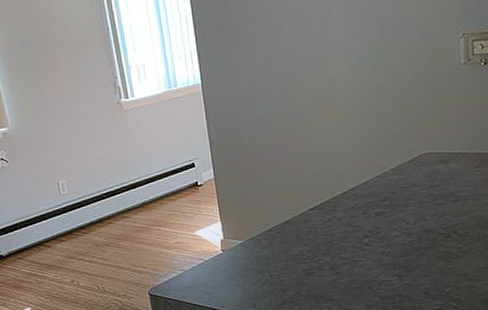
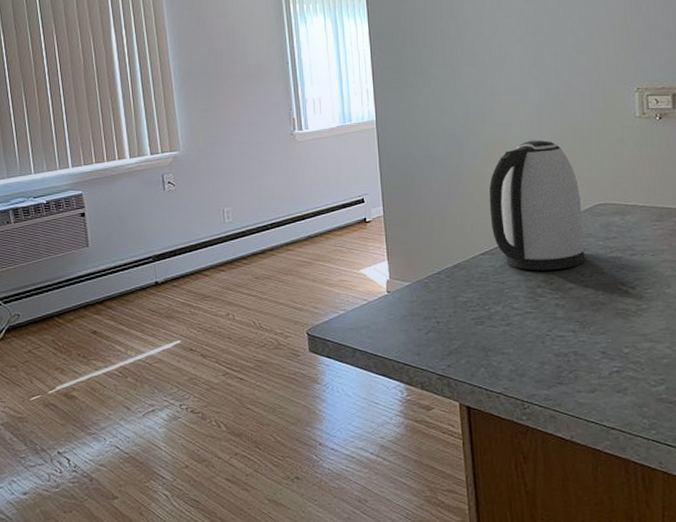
kettle: none [316,93,410,222] -> present [489,140,585,271]

